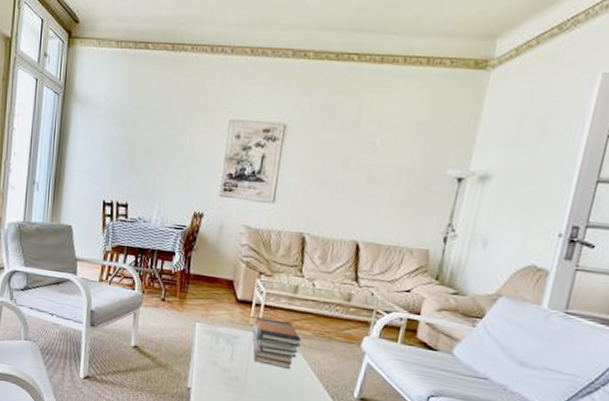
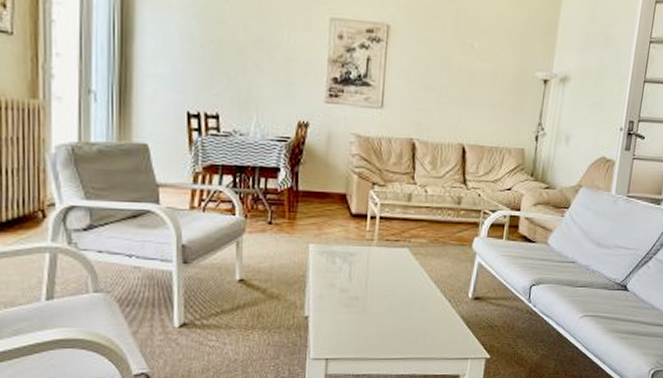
book stack: present [252,317,301,369] -> none [369,230,418,279]

